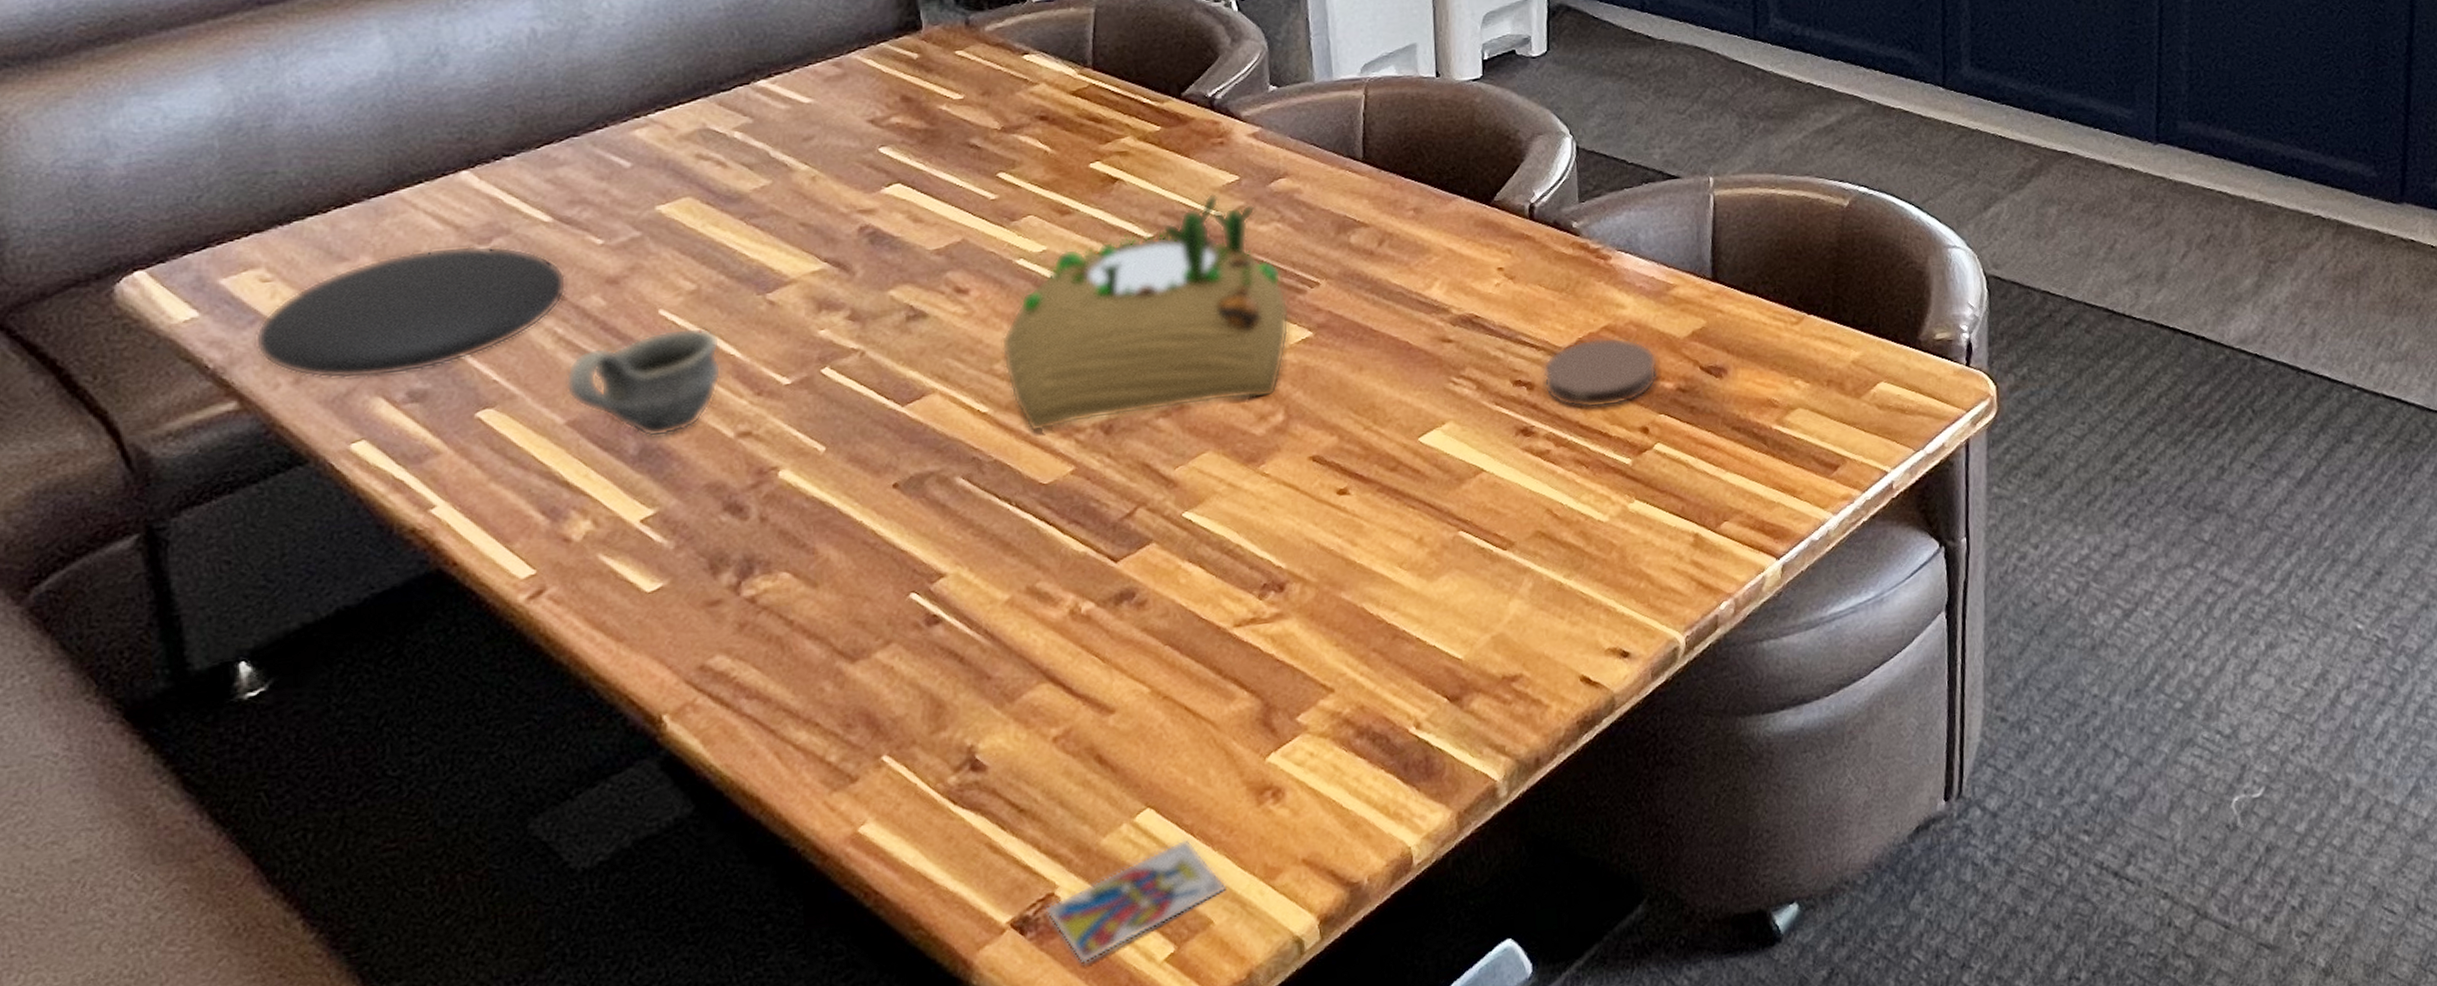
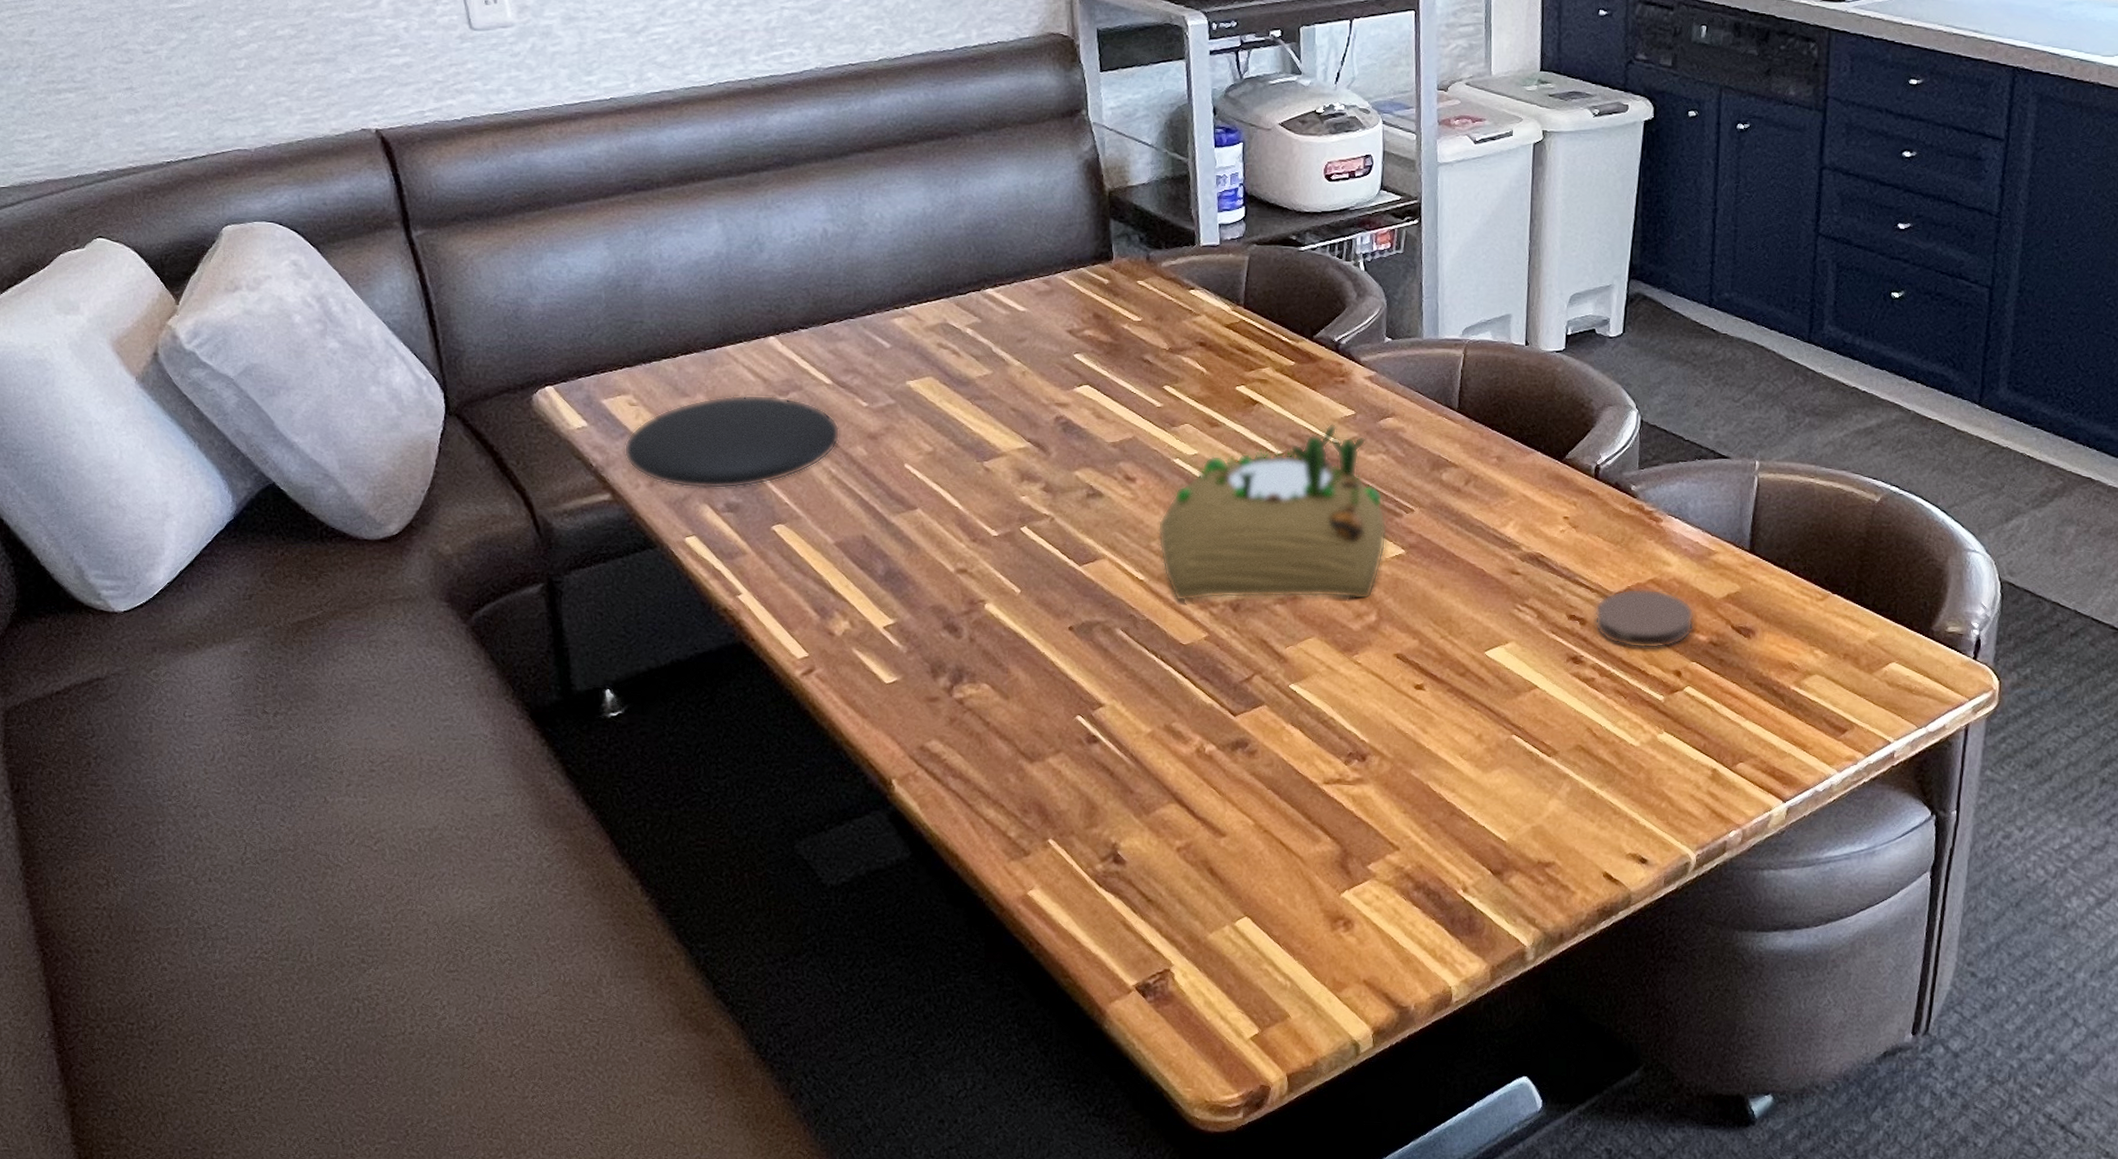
cup: present [565,327,722,438] -> none [836,480,948,564]
card: present [1045,838,1227,963] -> none [1162,946,1302,1029]

